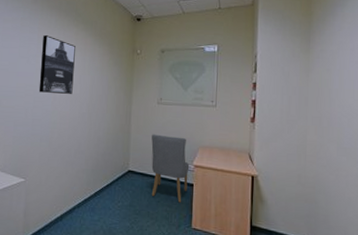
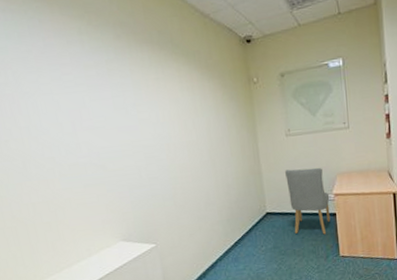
wall art: present [38,35,75,94] -> none [138,77,189,147]

